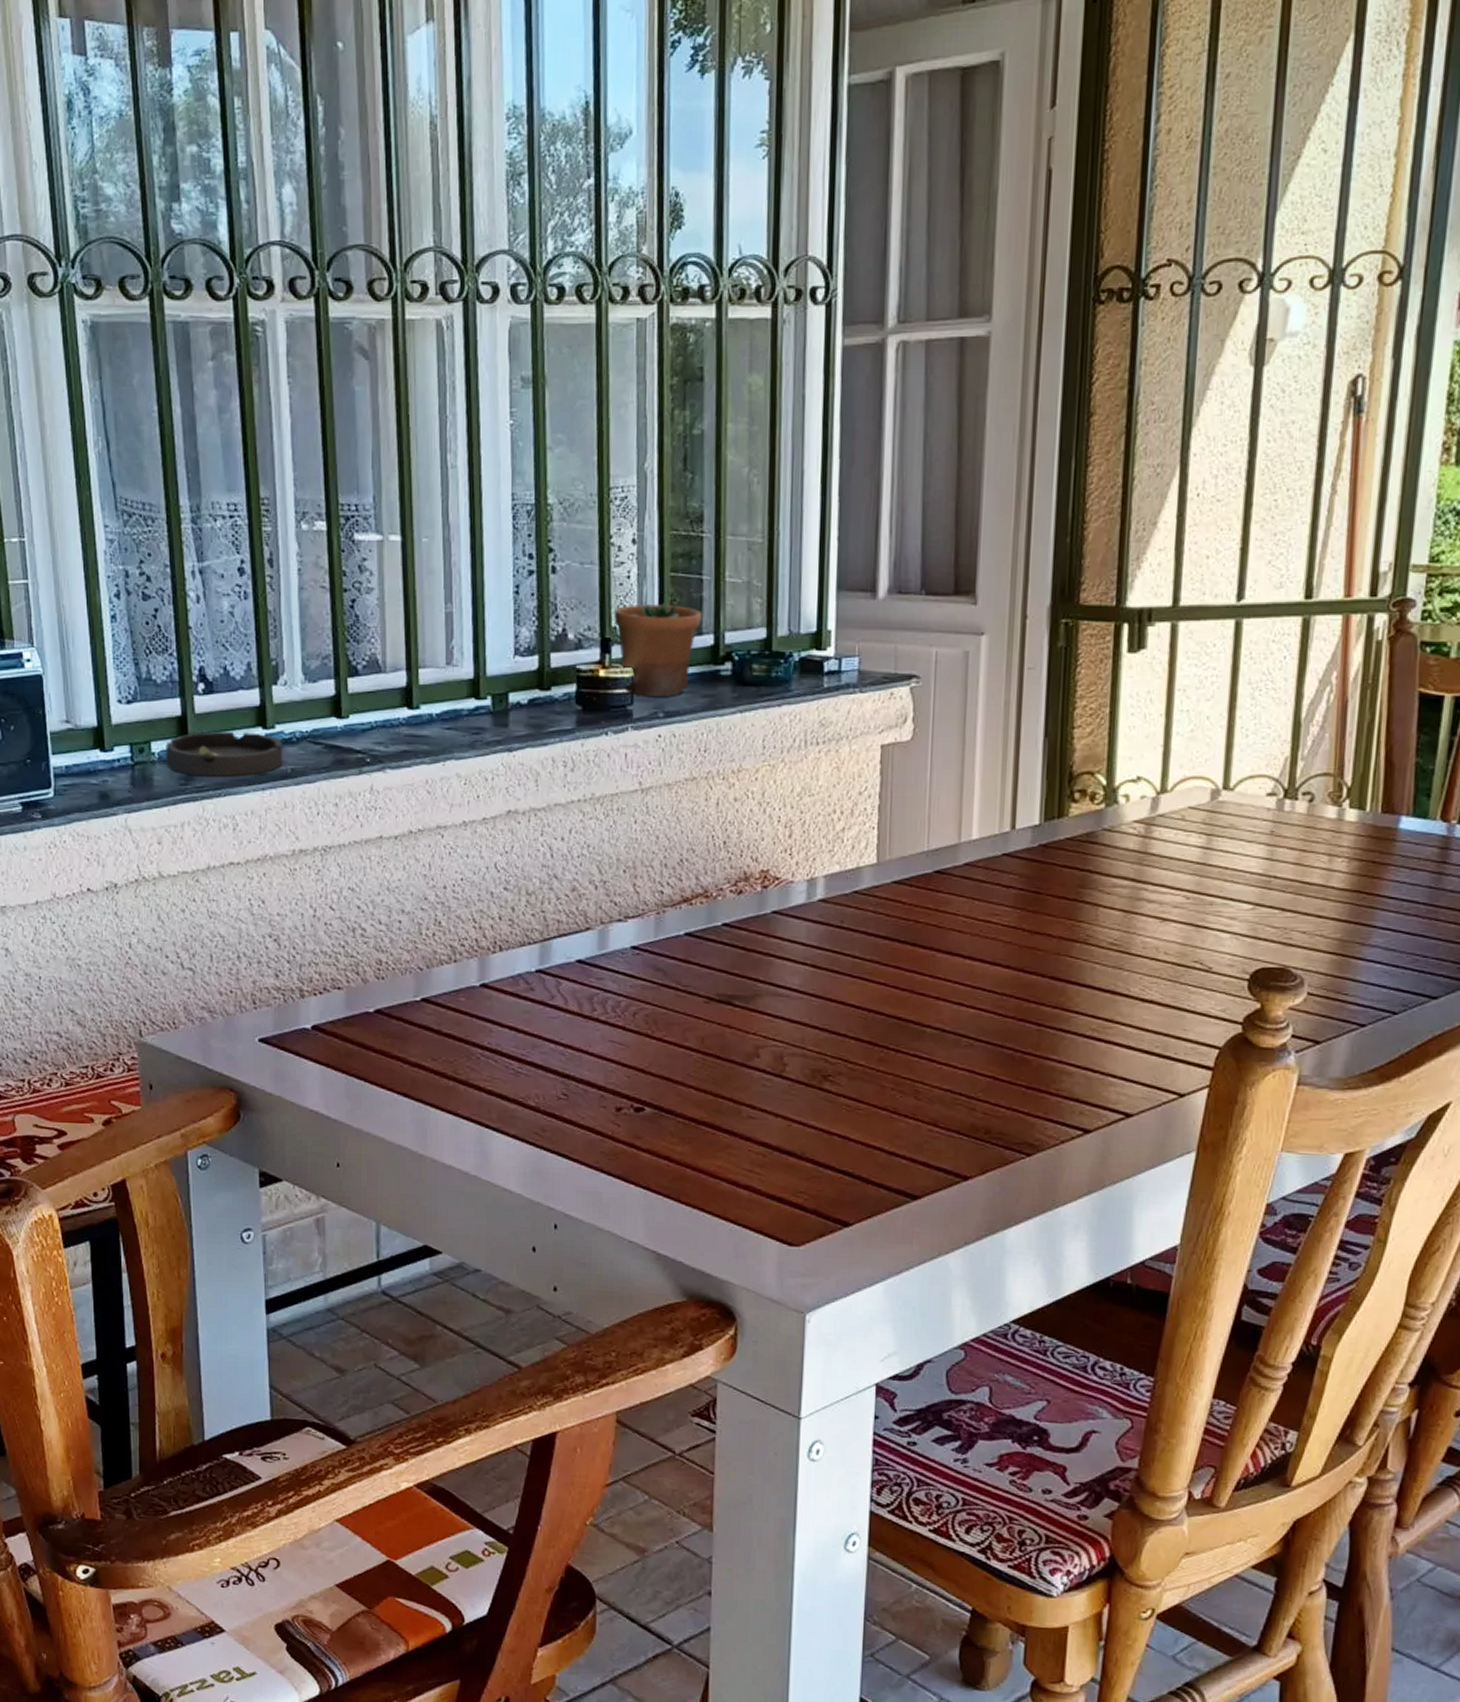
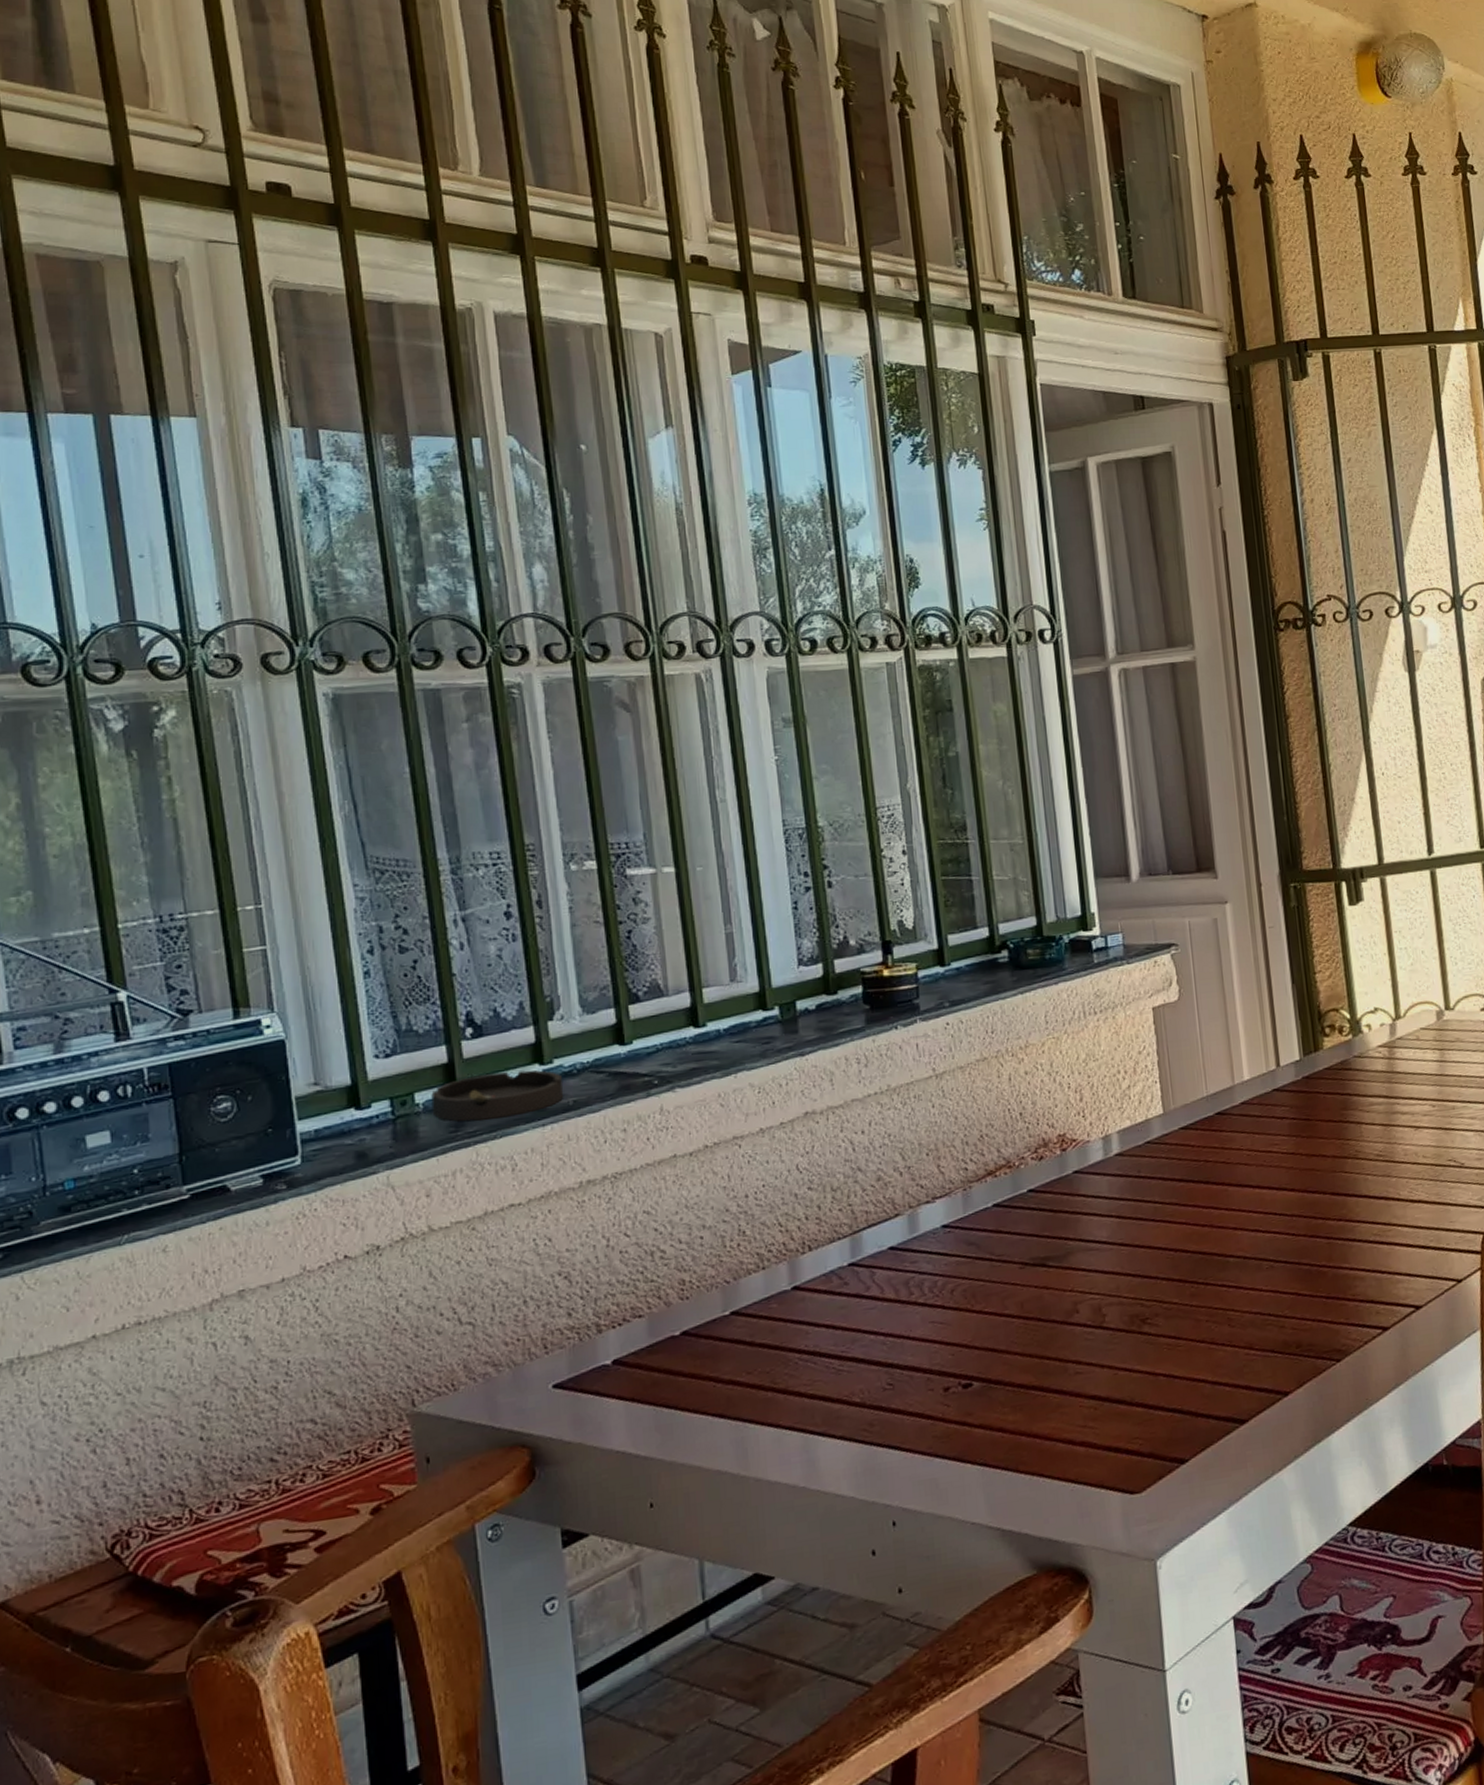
planter: present [614,601,701,696] -> none [892,902,975,990]

